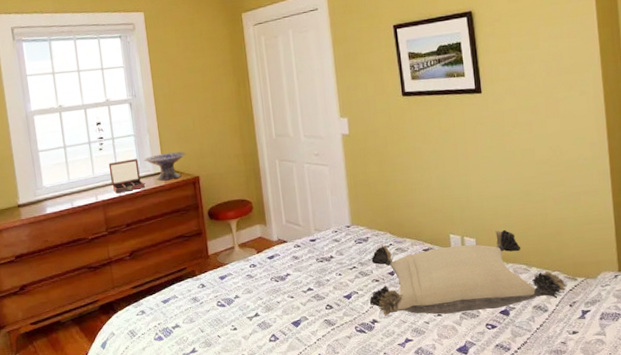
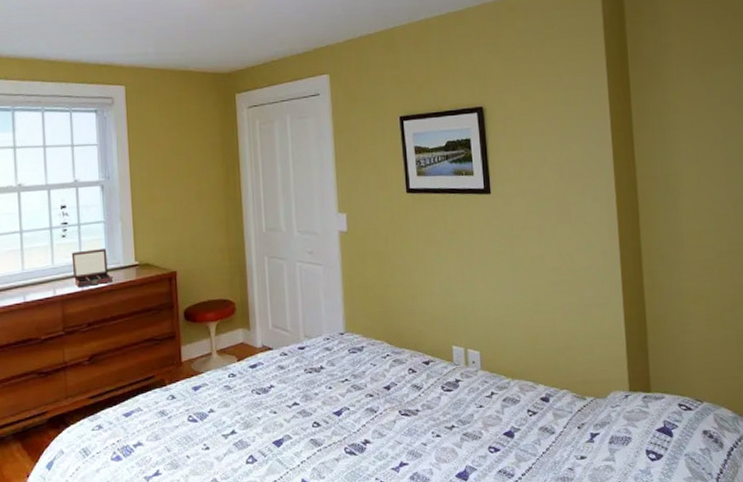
decorative bowl: present [144,151,187,181] -> none [113,242,164,276]
pillow: present [369,230,567,316] -> none [361,343,575,436]

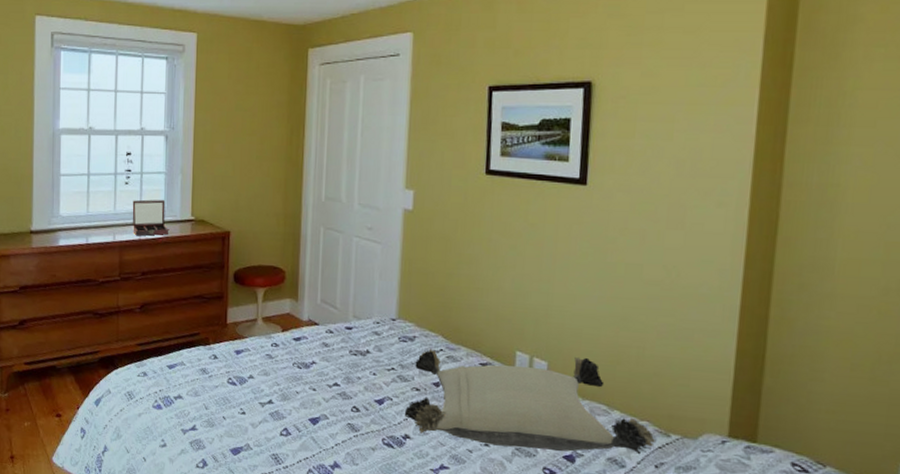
pillow: none [361,343,575,436] -> present [404,348,655,455]

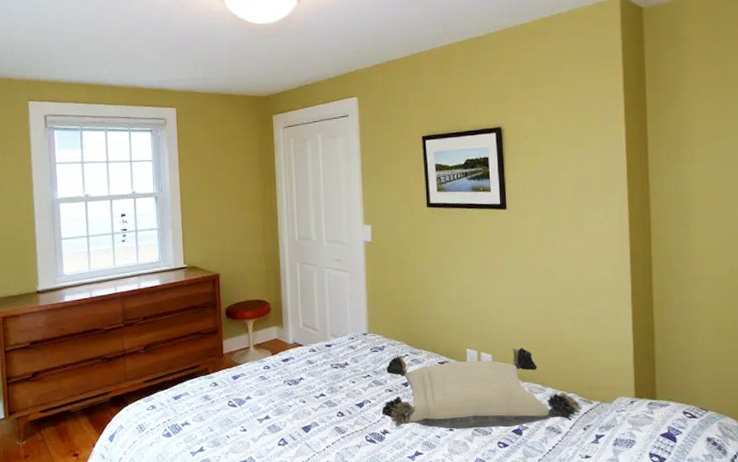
jewelry box: present [132,199,168,237] -> none [130,252,164,286]

